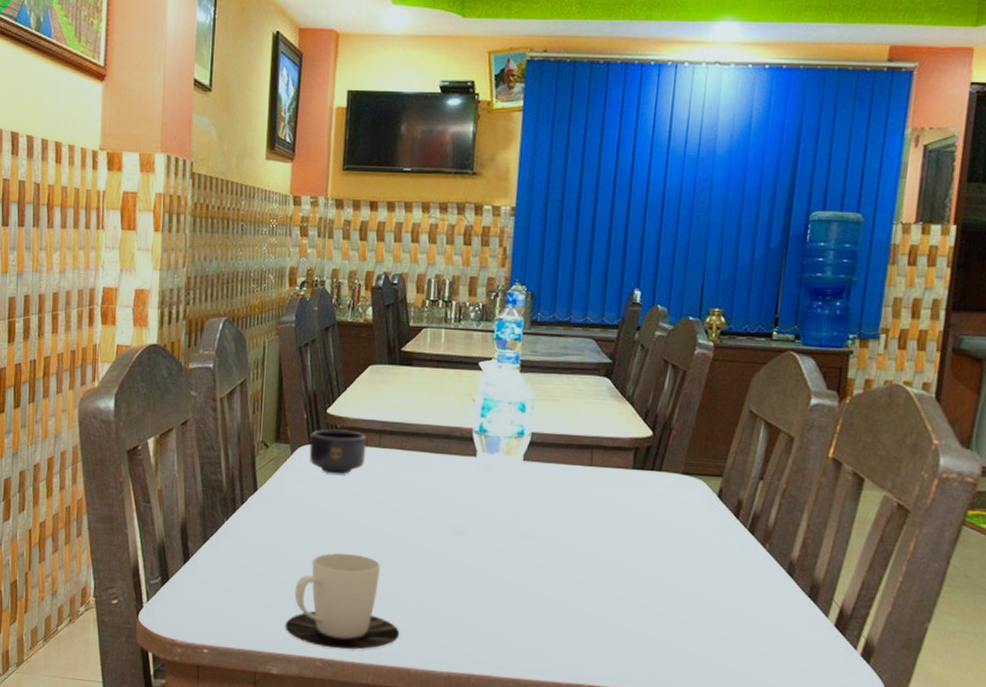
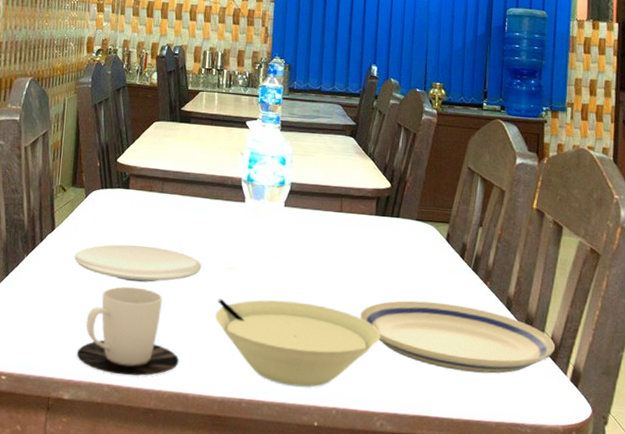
plate: none [280,506,426,548] -> present [74,244,202,282]
mug: present [309,429,367,474] -> none [101,176,152,216]
soup bowl: none [441,565,634,662] -> present [215,298,380,387]
plate: none [610,566,846,648] -> present [360,300,556,374]

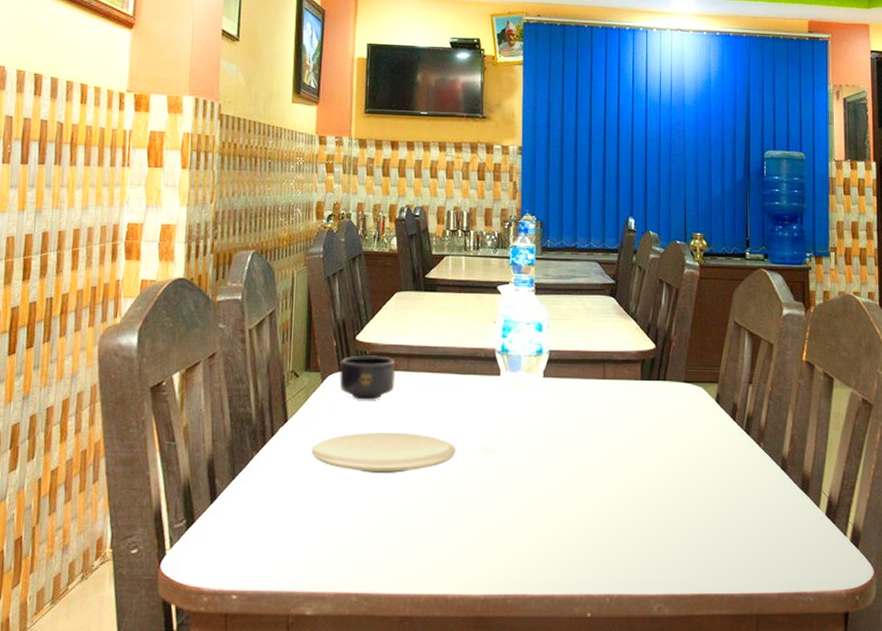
cup: present [76,286,179,376] -> none [318,479,436,581]
mug: none [101,176,152,216] -> present [339,355,396,400]
soup bowl: present [215,298,380,387] -> none [474,481,653,575]
plate: present [360,300,556,374] -> none [630,469,834,541]

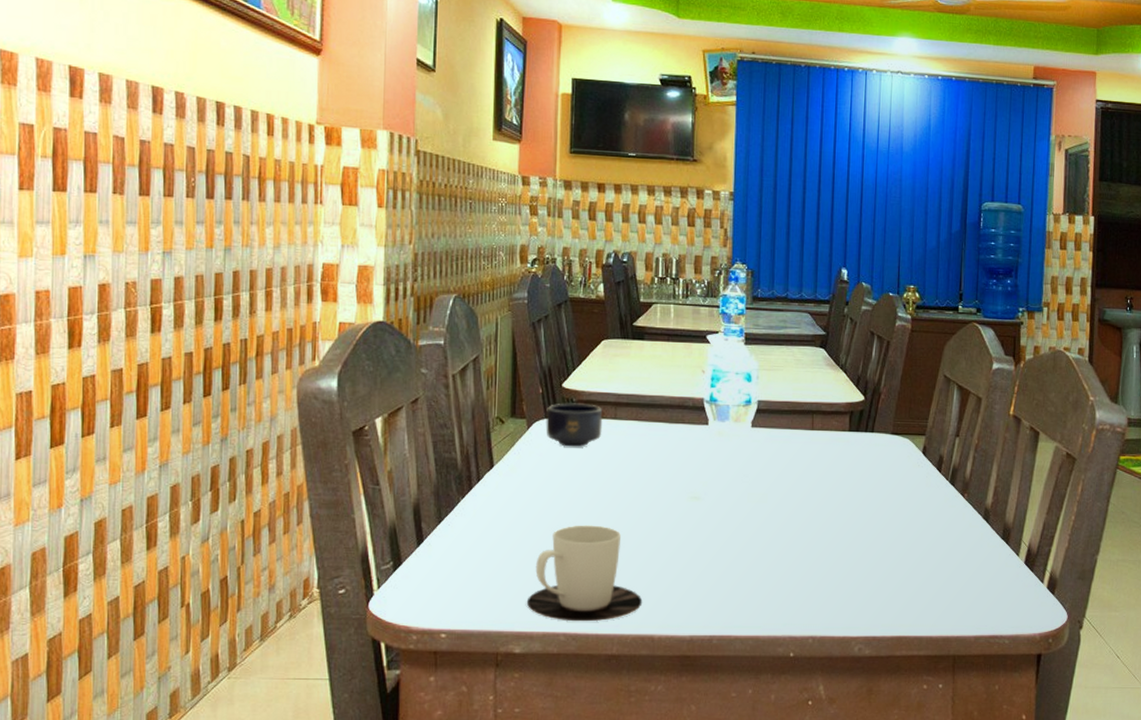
plate: present [311,432,456,473] -> none [518,478,663,519]
cup: none [318,479,436,581] -> present [526,525,643,622]

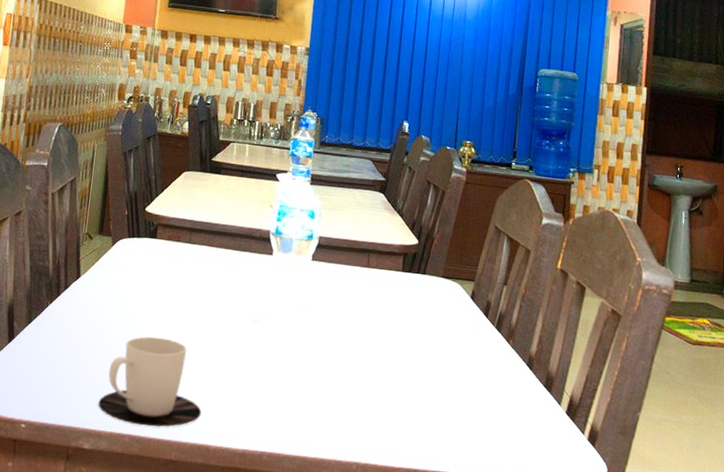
mug: present [546,403,603,447] -> none [128,225,179,266]

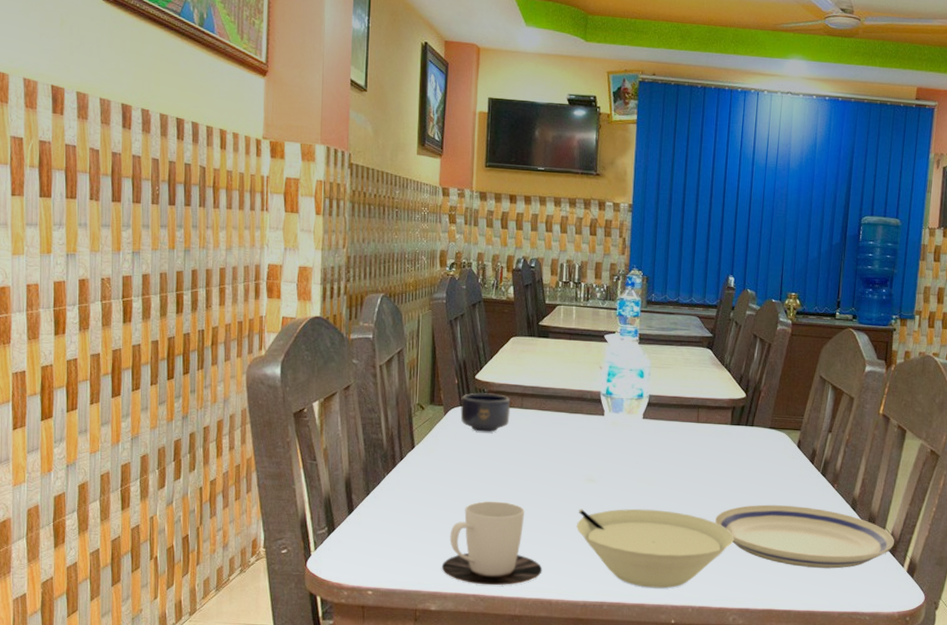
mug: none [128,225,179,266] -> present [460,393,511,432]
soup bowl: none [239,350,403,441] -> present [577,508,734,588]
plate: none [383,357,575,431] -> present [715,504,895,569]

